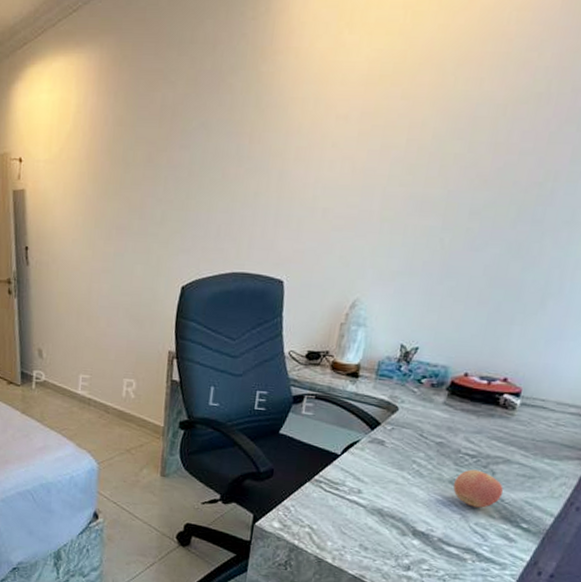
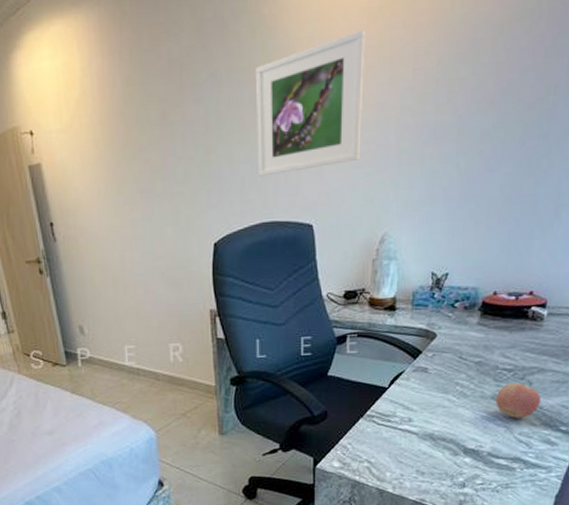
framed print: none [235,96,362,228] -> present [256,29,365,177]

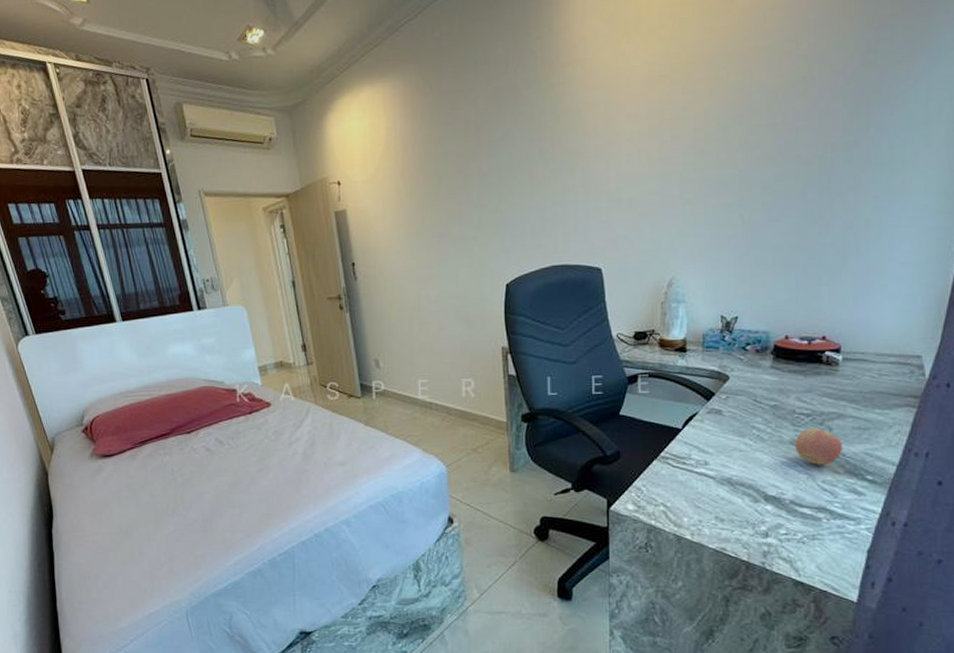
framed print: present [256,29,365,177] -> none [546,95,647,224]

